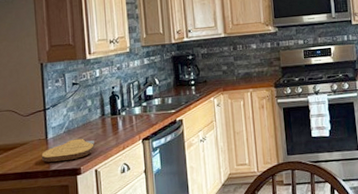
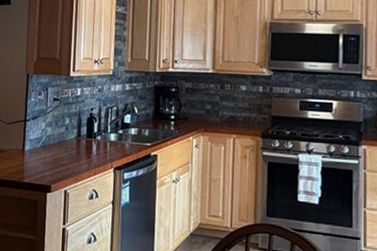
cutting board: present [41,138,95,162] -> none [16,155,67,176]

